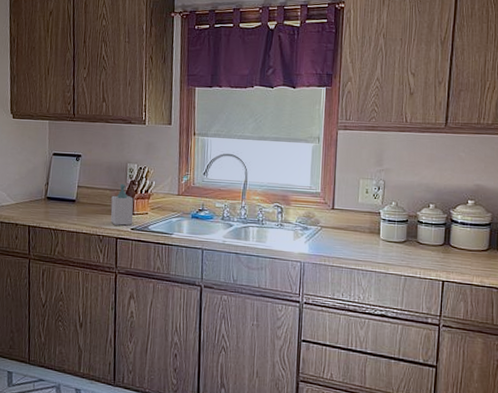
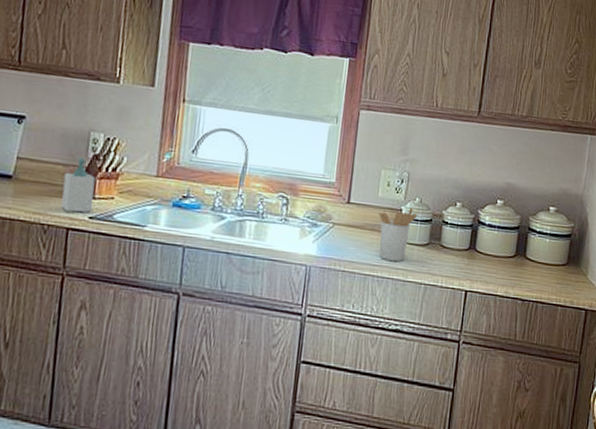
utensil holder: none [359,209,395,257] -> present [378,206,418,262]

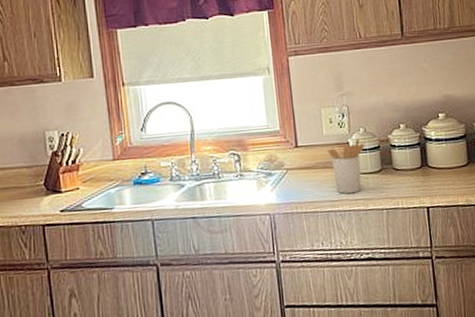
soap bottle: present [61,158,96,213] -> none [30,157,62,210]

